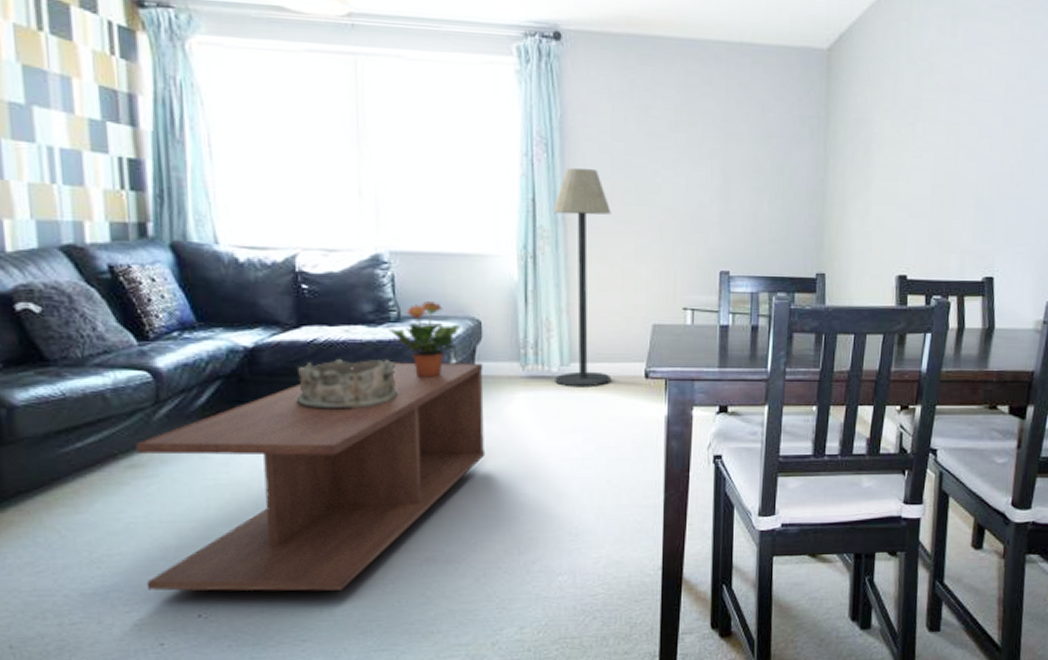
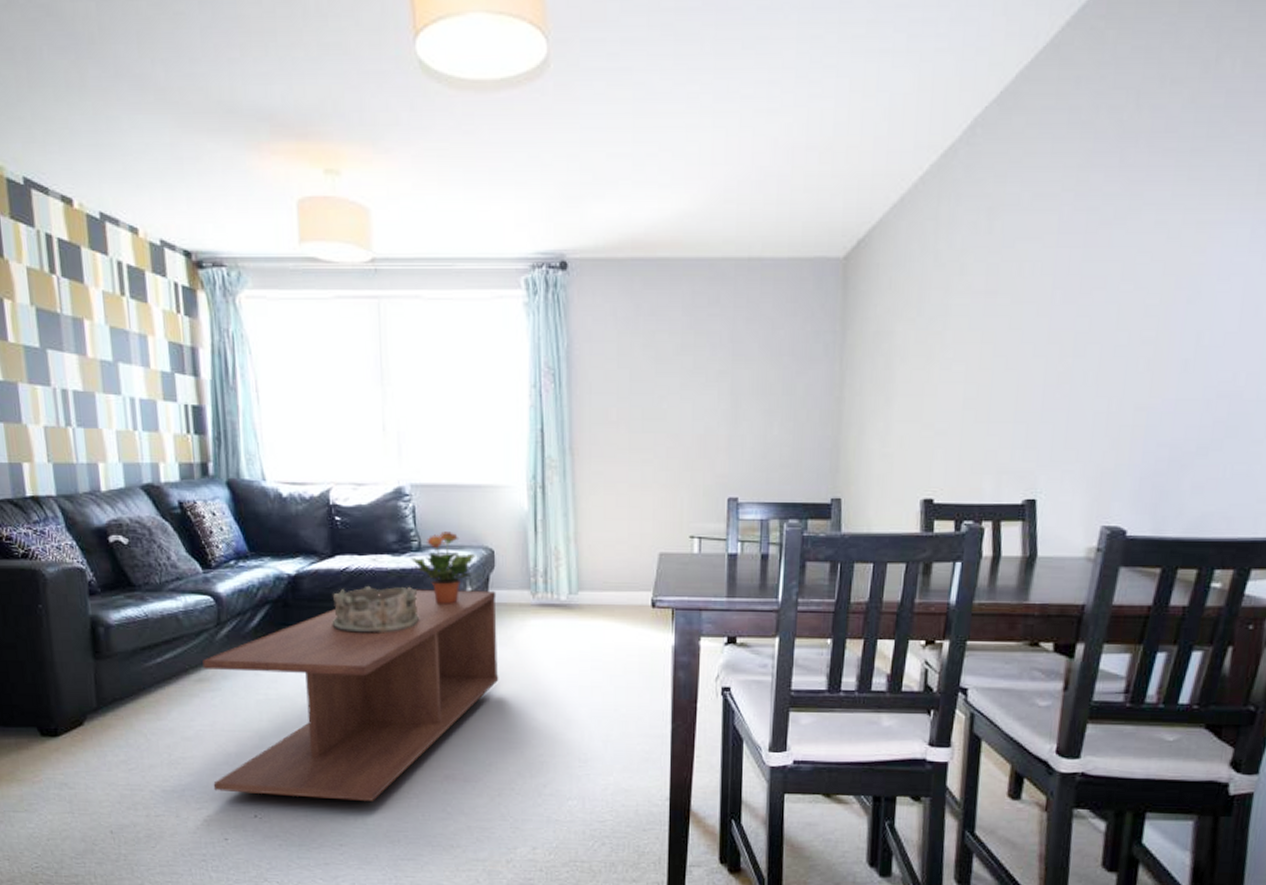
floor lamp: present [553,167,612,388] -> none [560,396,618,616]

